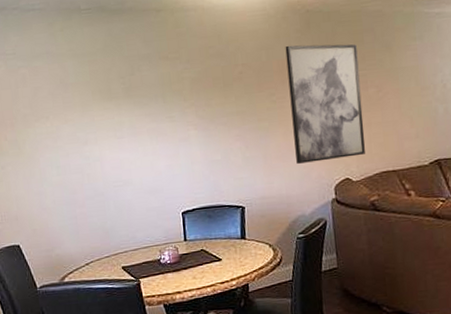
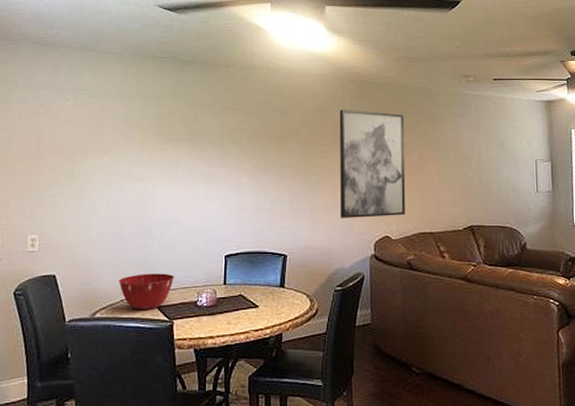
mixing bowl: none [81,234,135,272] -> present [119,273,174,311]

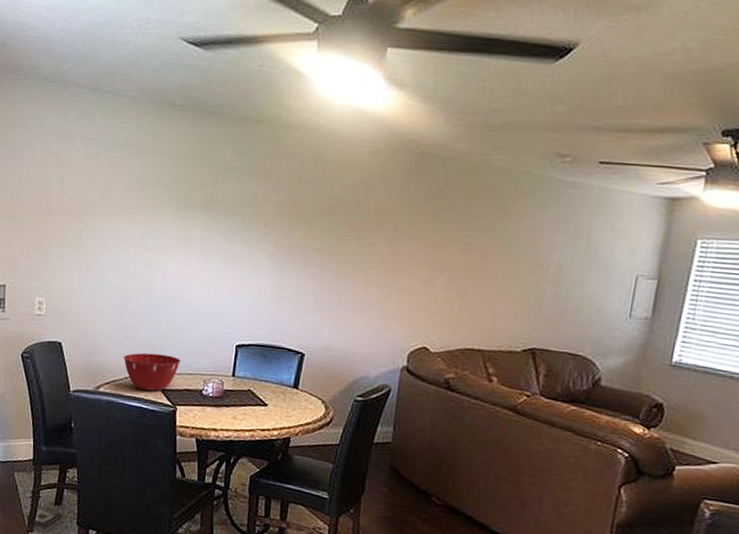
wall art: present [339,109,406,218] -> none [372,186,469,325]

